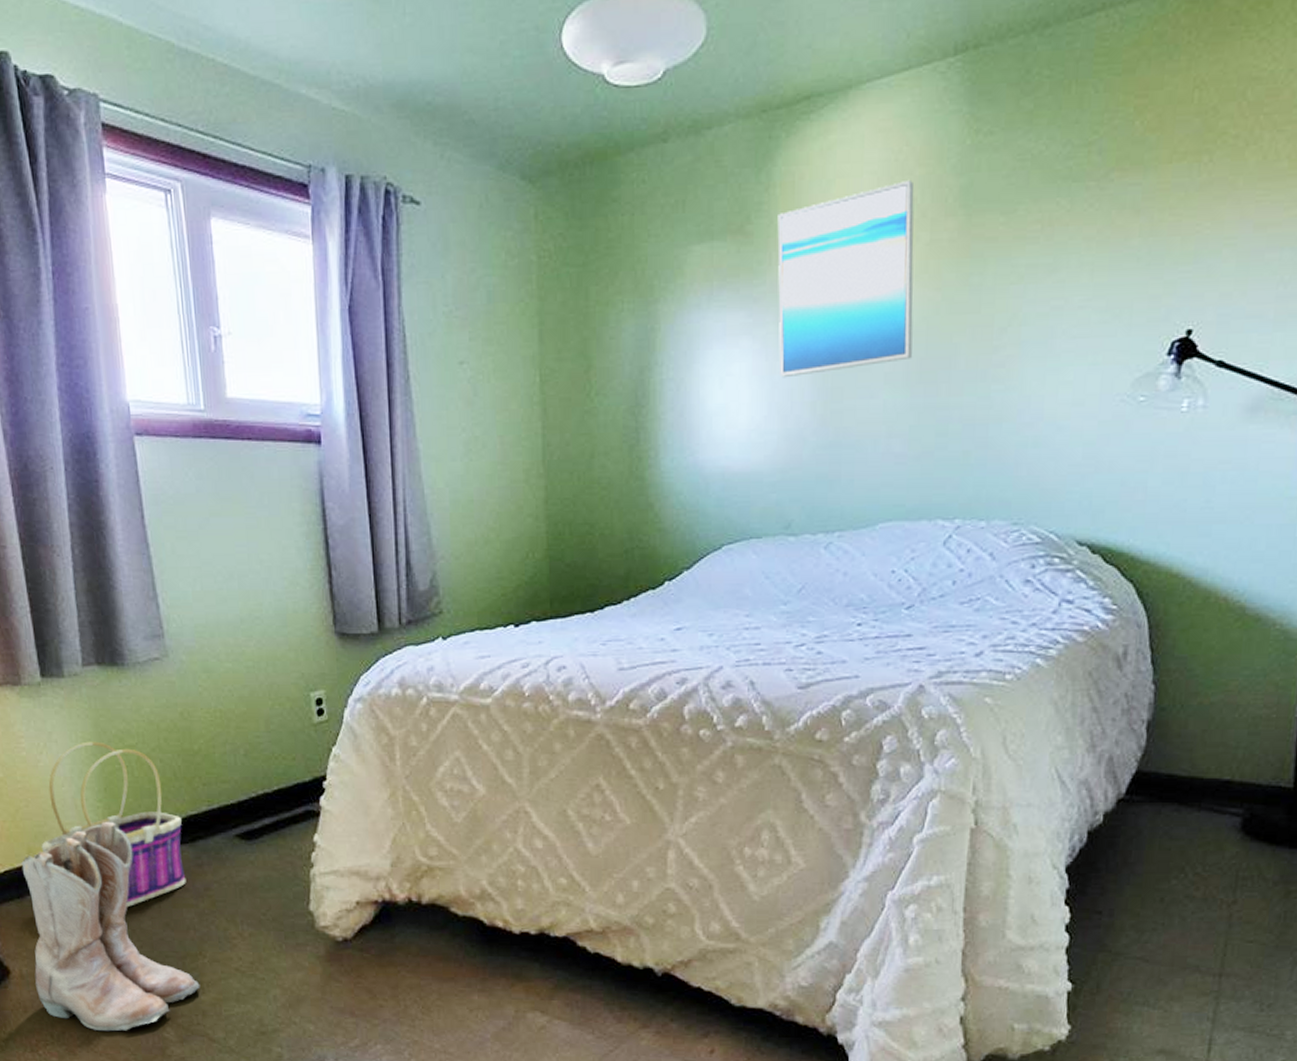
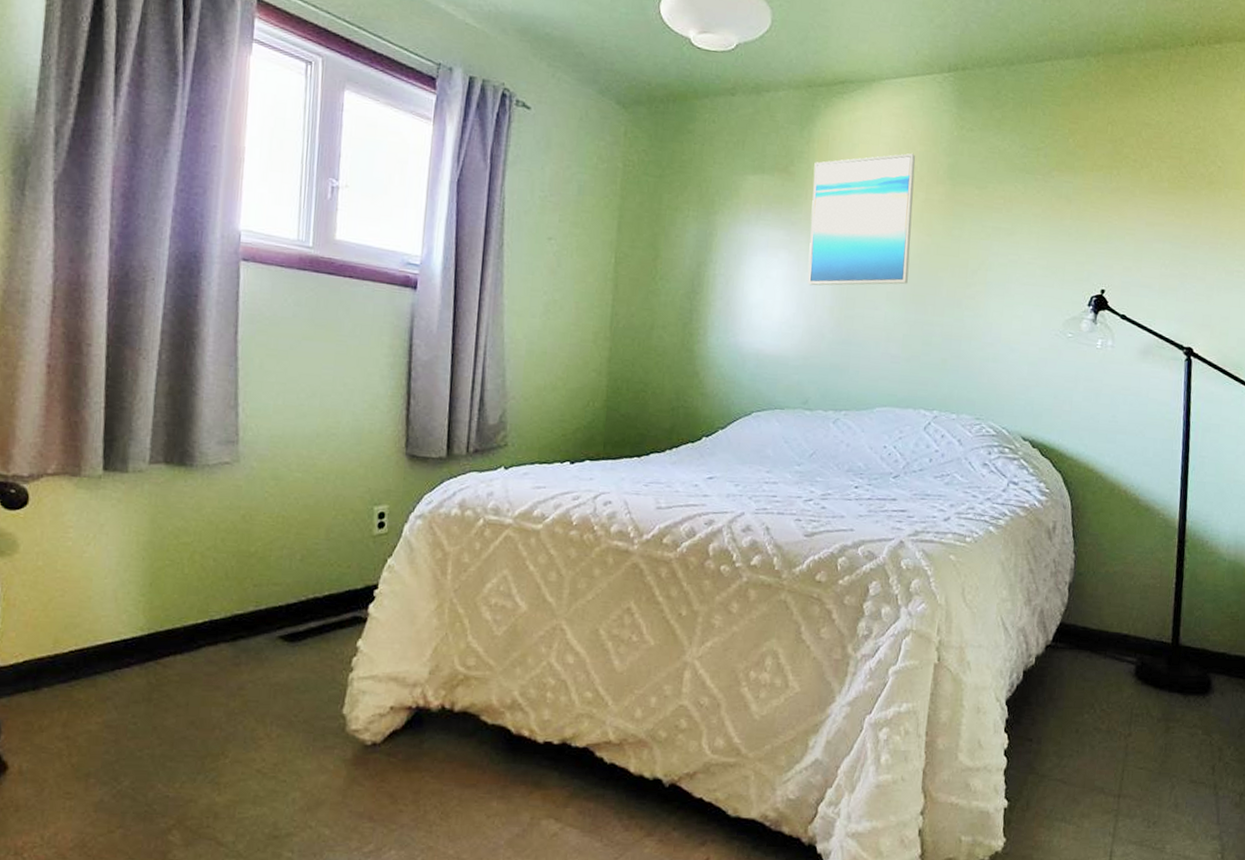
boots: present [21,821,200,1032] -> none [34,615,217,834]
basket: present [41,741,186,908] -> none [69,536,226,704]

